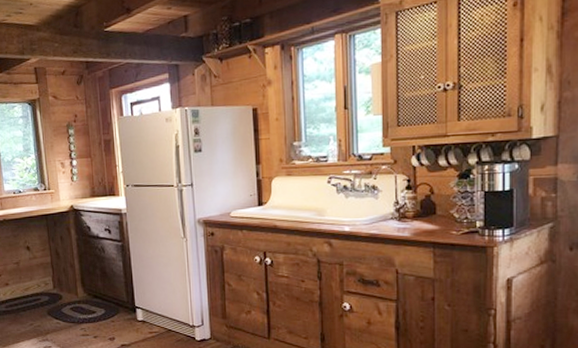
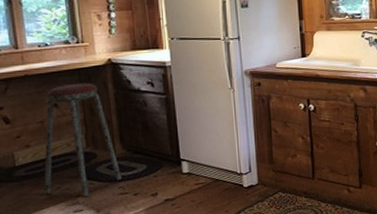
music stool: none [20,228,83,335] -> present [44,82,122,197]

